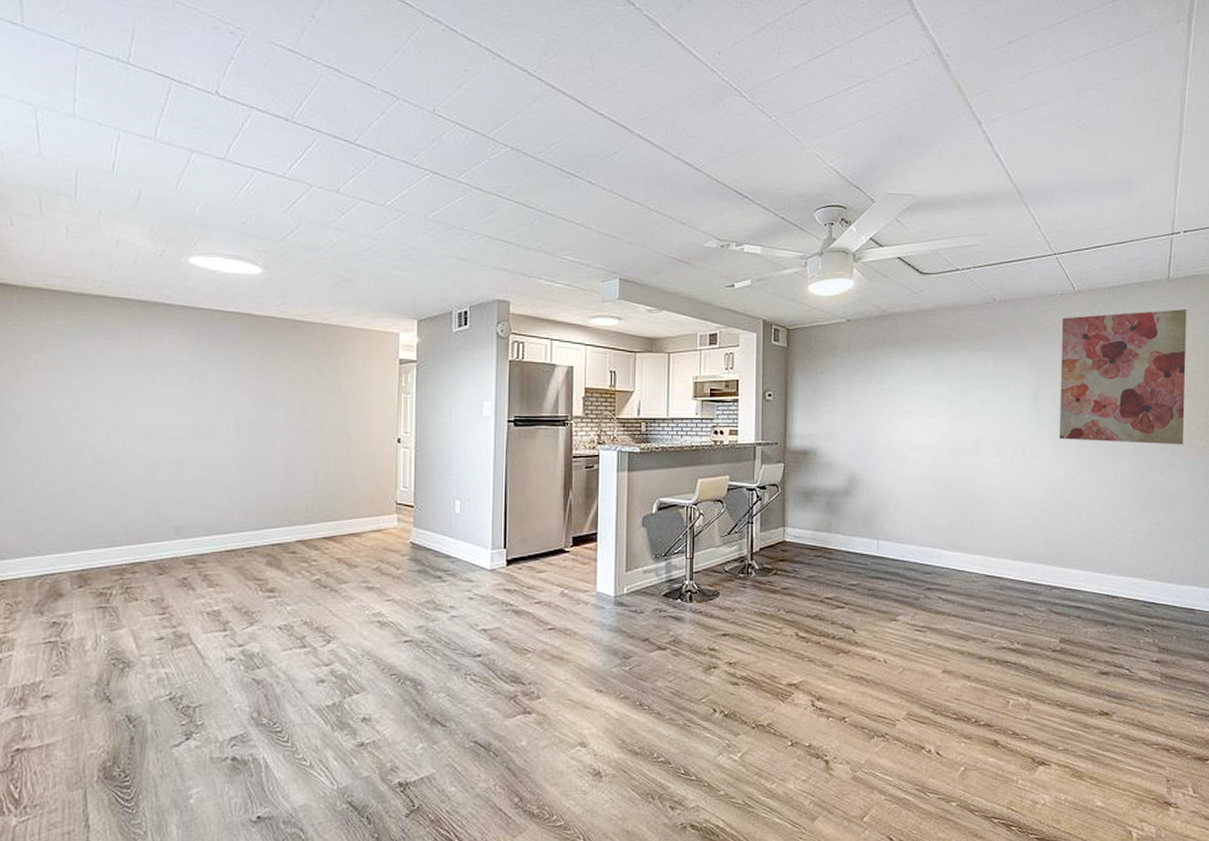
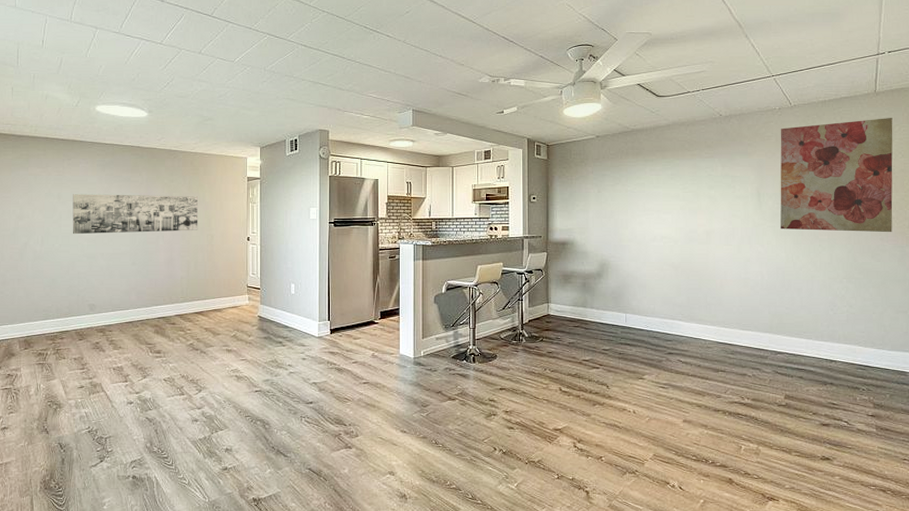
wall art: none [151,376,331,431] -> present [72,194,198,235]

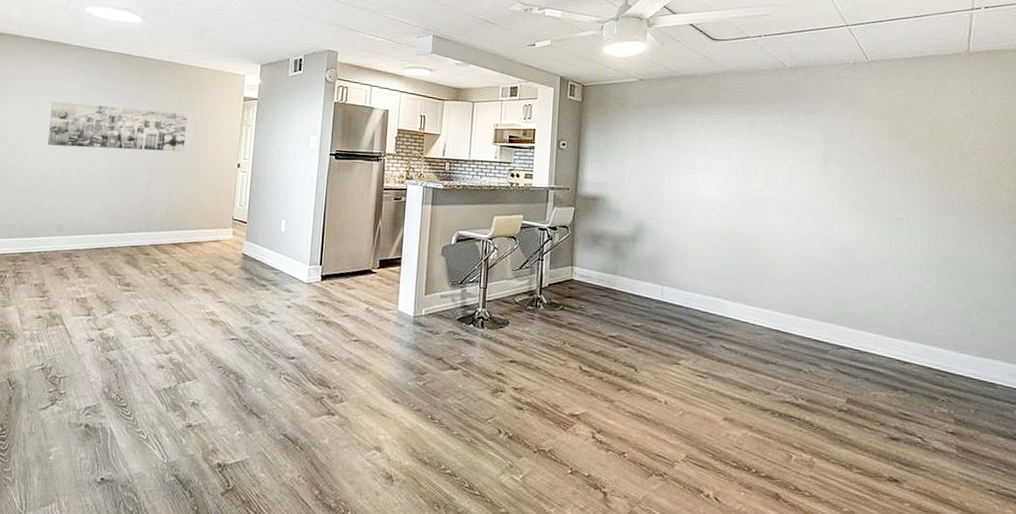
wall art: present [780,118,893,233] -> none [848,82,988,217]

